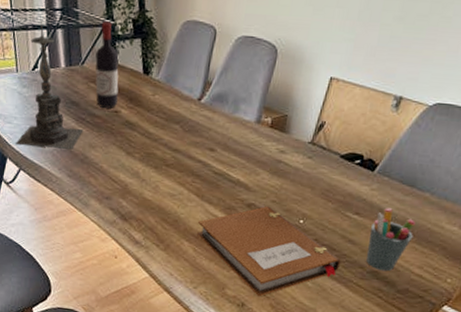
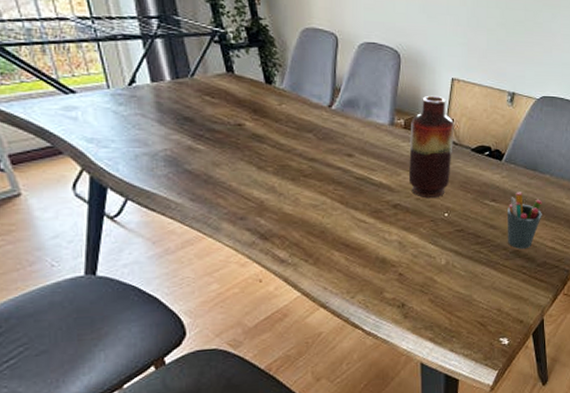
candle holder: present [15,20,84,149] -> none [116,29,203,172]
wine bottle: present [95,21,119,109] -> none [207,29,239,122]
notebook: present [197,206,341,297] -> none [347,204,487,294]
vase: none [267,94,325,203] -> present [409,95,454,199]

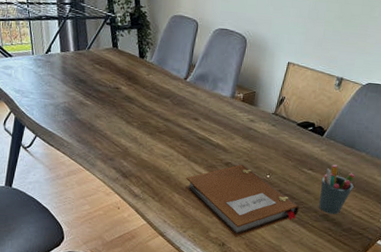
notebook: none [347,204,487,294] -> present [185,164,300,238]
vase: present [409,95,454,199] -> none [241,75,285,162]

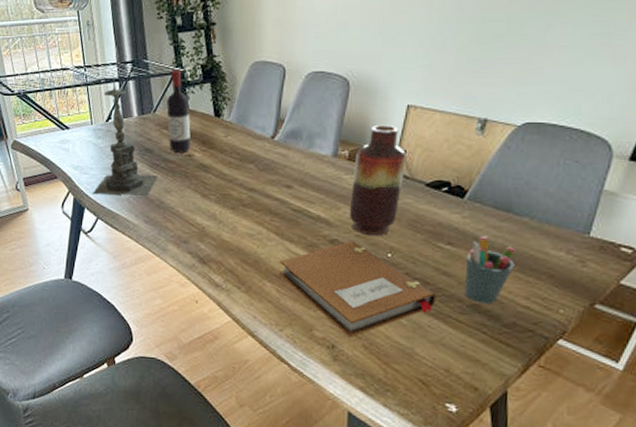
candle holder: none [31,12,90,119] -> present [92,74,158,196]
wine bottle: none [99,14,119,86] -> present [166,69,191,153]
vase: none [241,75,285,162] -> present [350,124,406,236]

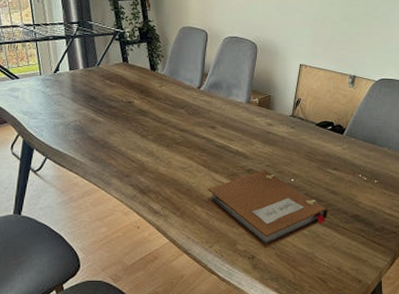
candle holder: present [92,74,158,196] -> none [41,32,102,137]
wine bottle: present [166,69,191,153] -> none [109,30,131,100]
vase: present [350,124,406,236] -> none [262,78,301,166]
pen holder: present [465,236,516,304] -> none [348,162,380,214]

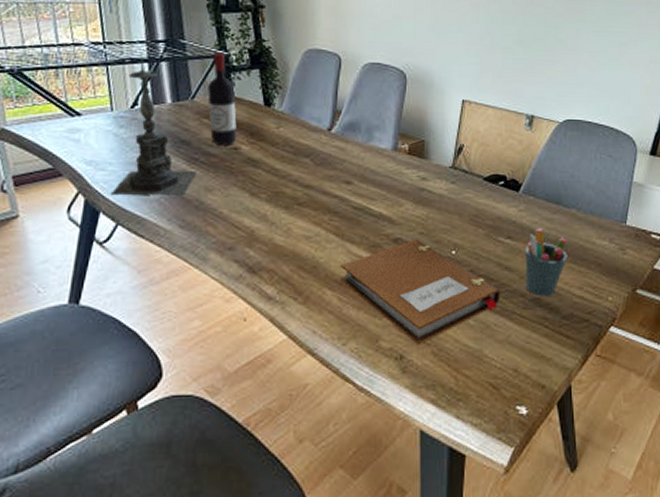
candle holder: none [41,32,102,137] -> present [110,53,197,196]
wine bottle: none [109,30,131,100] -> present [207,52,237,145]
pen holder: none [348,162,380,214] -> present [526,228,568,297]

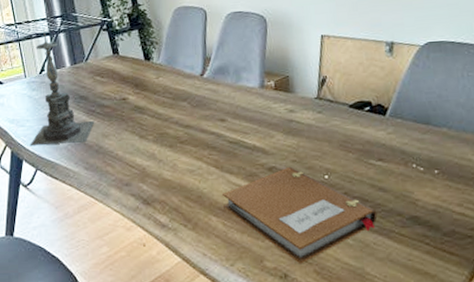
wine bottle: present [207,52,237,145] -> none [97,19,124,98]
pen holder: present [526,228,568,297] -> none [398,149,443,215]

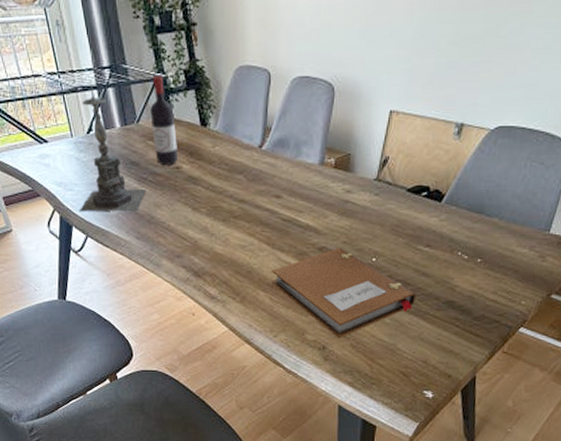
wine bottle: none [97,19,124,98] -> present [150,75,178,165]

